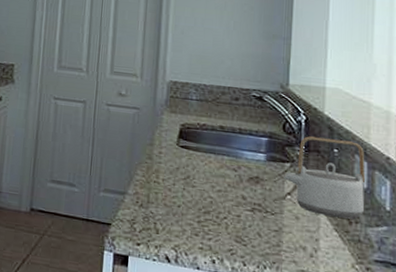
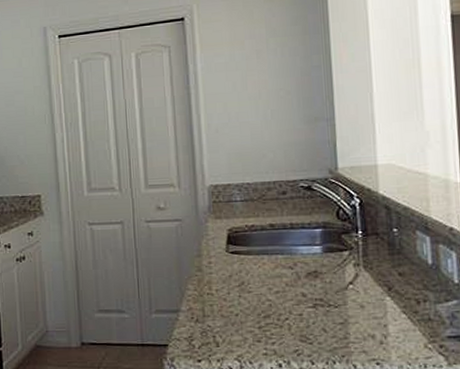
teapot: present [284,136,366,219] -> none [343,217,431,299]

